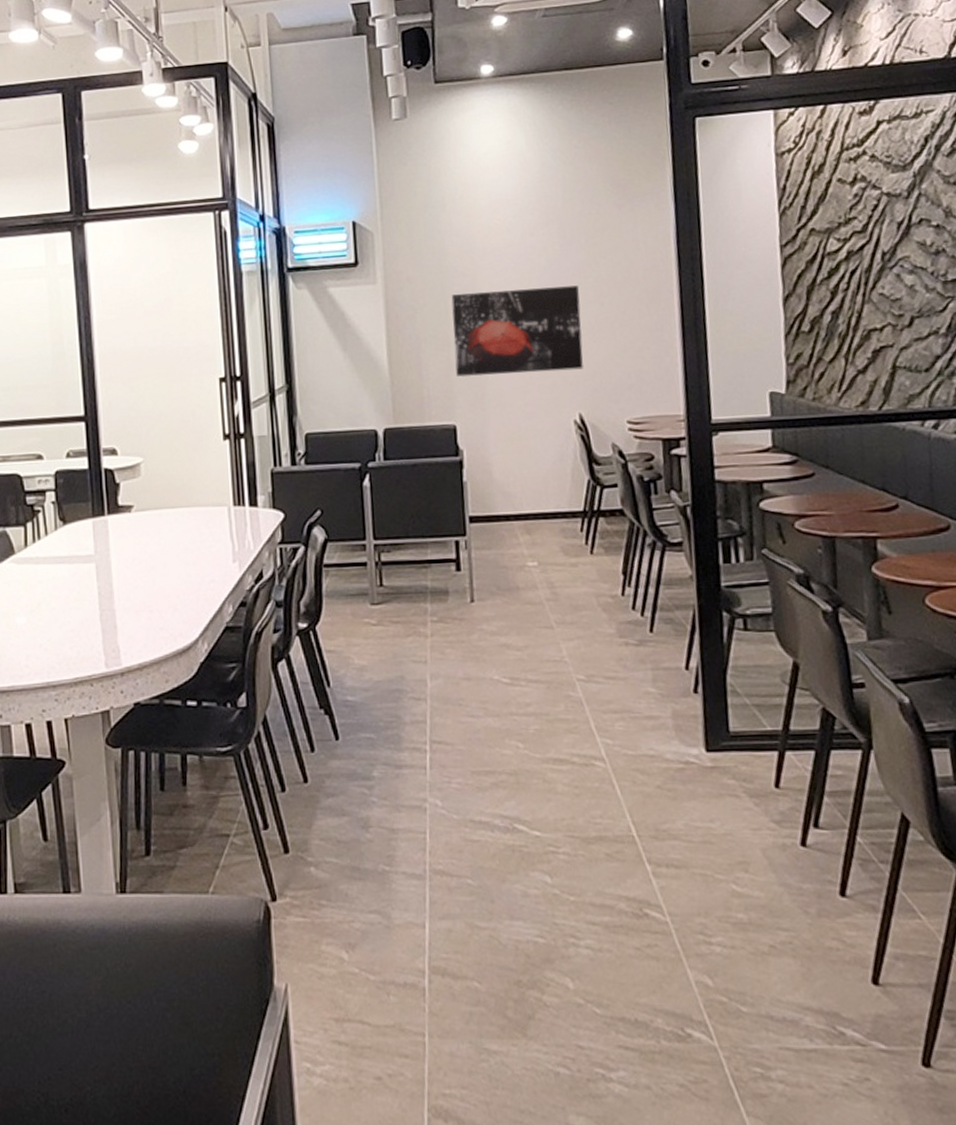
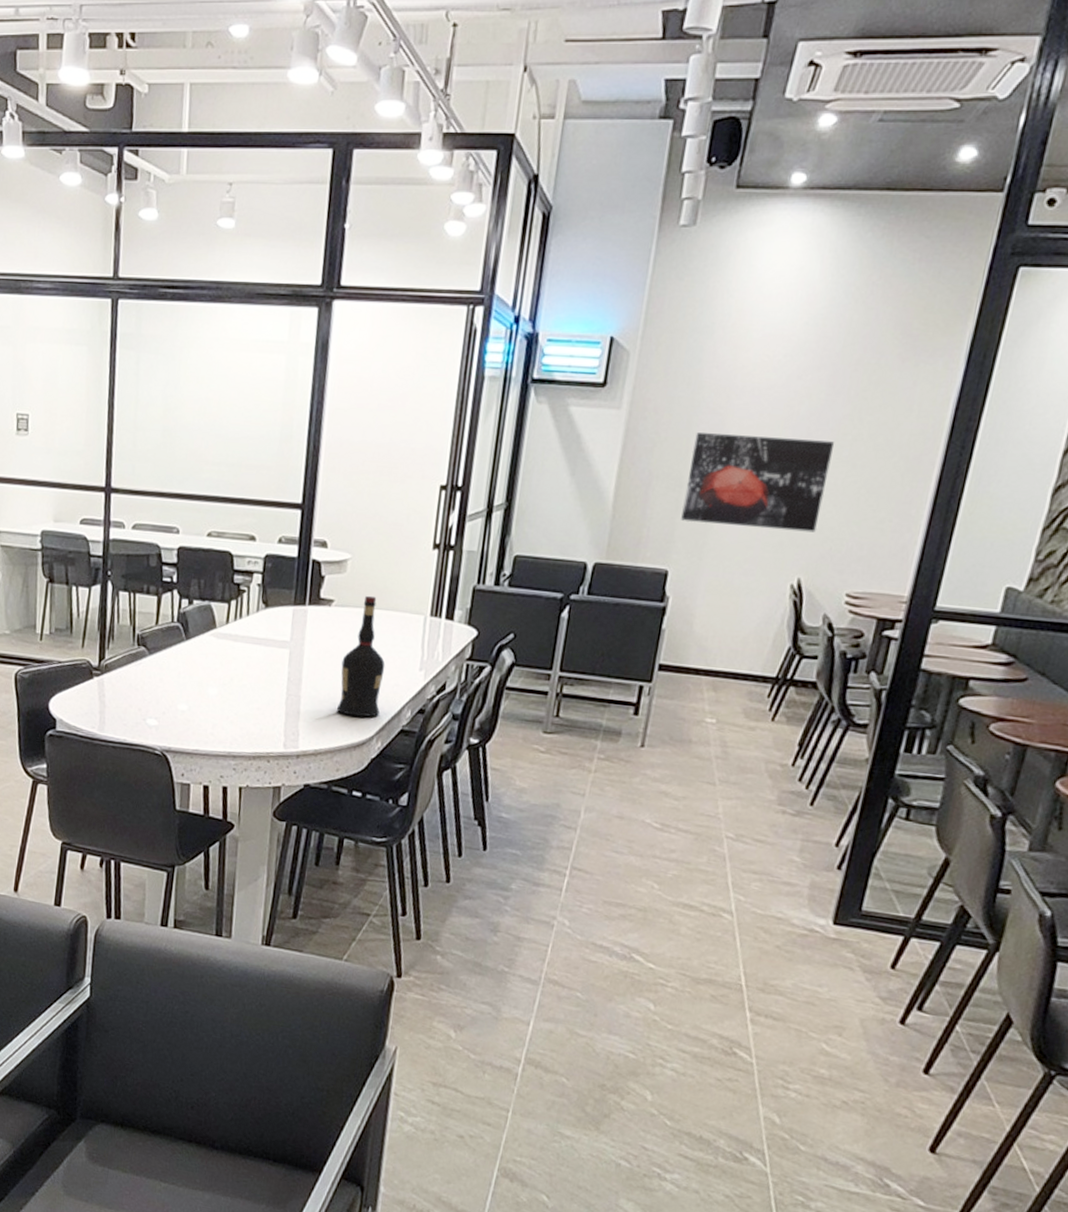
liquor: none [152,495,200,622] -> present [336,595,385,718]

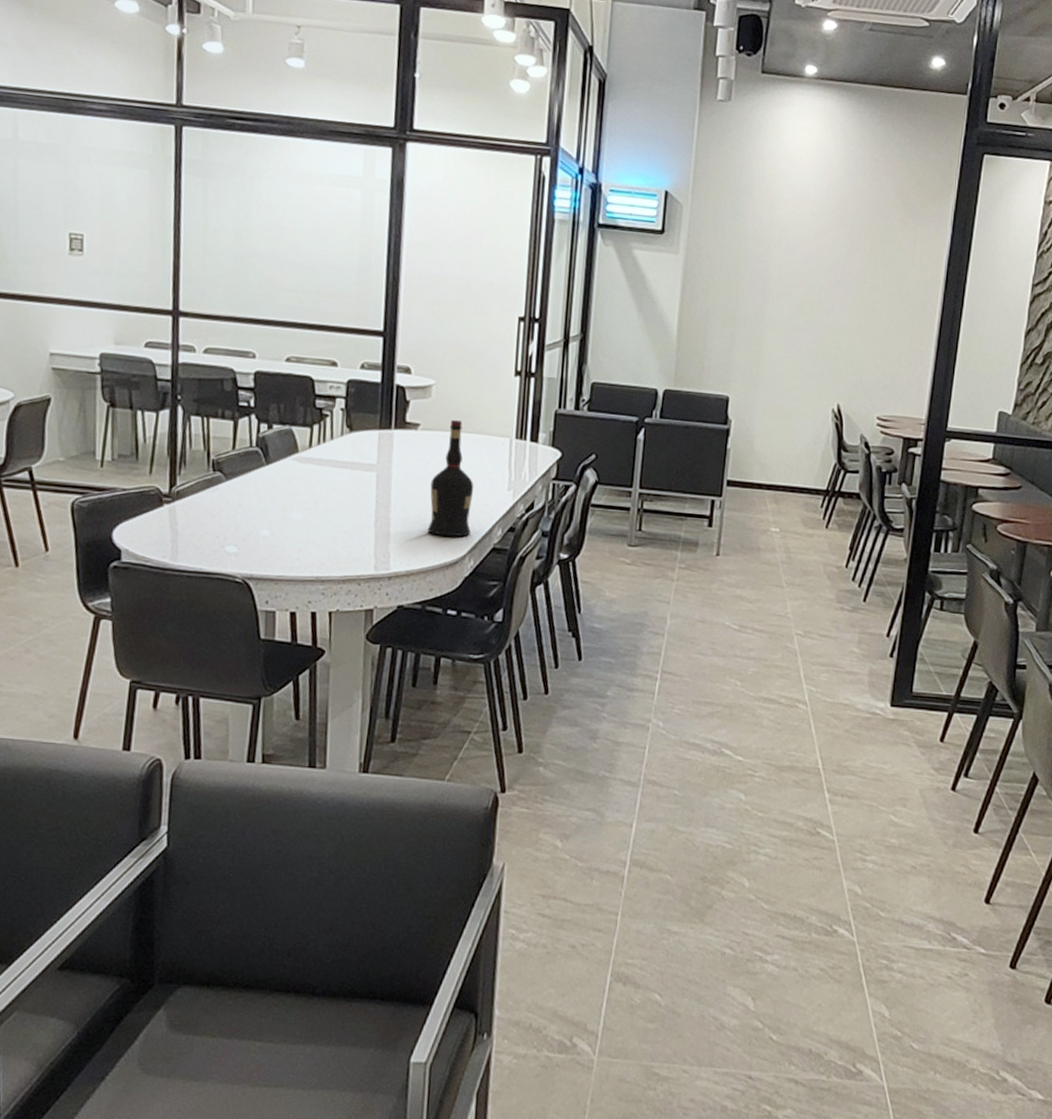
wall art: present [681,433,834,533] -> none [737,277,857,365]

